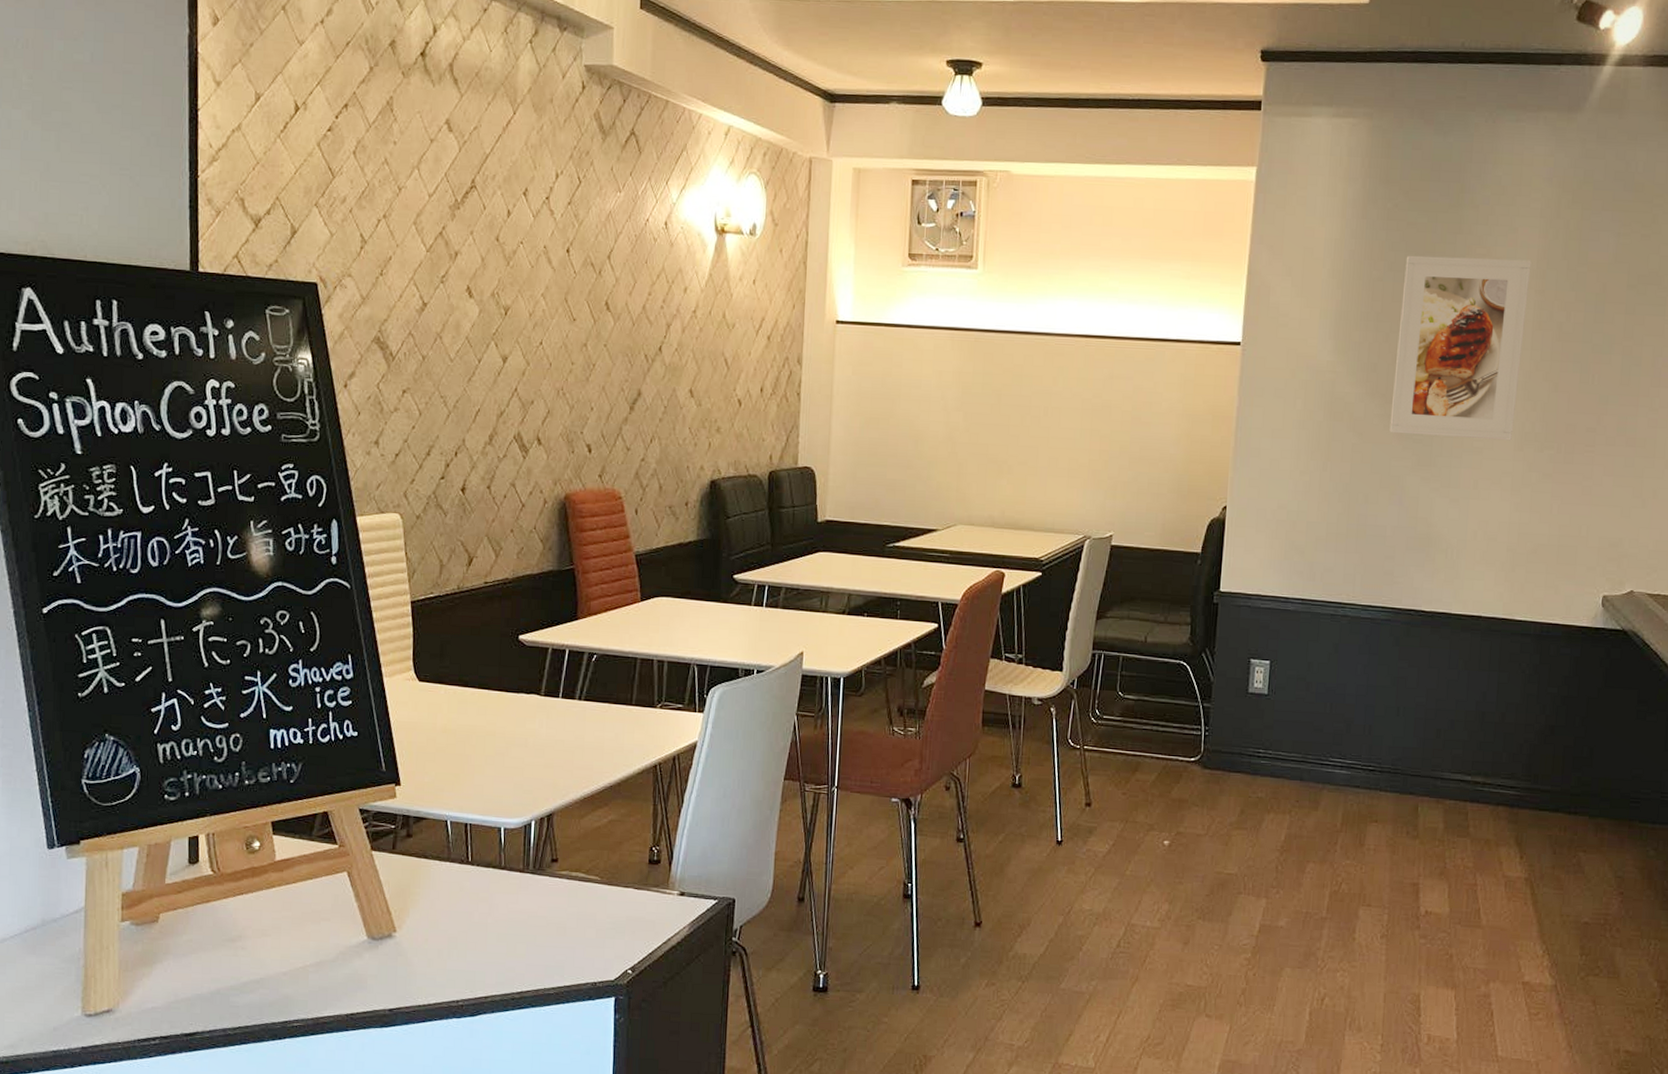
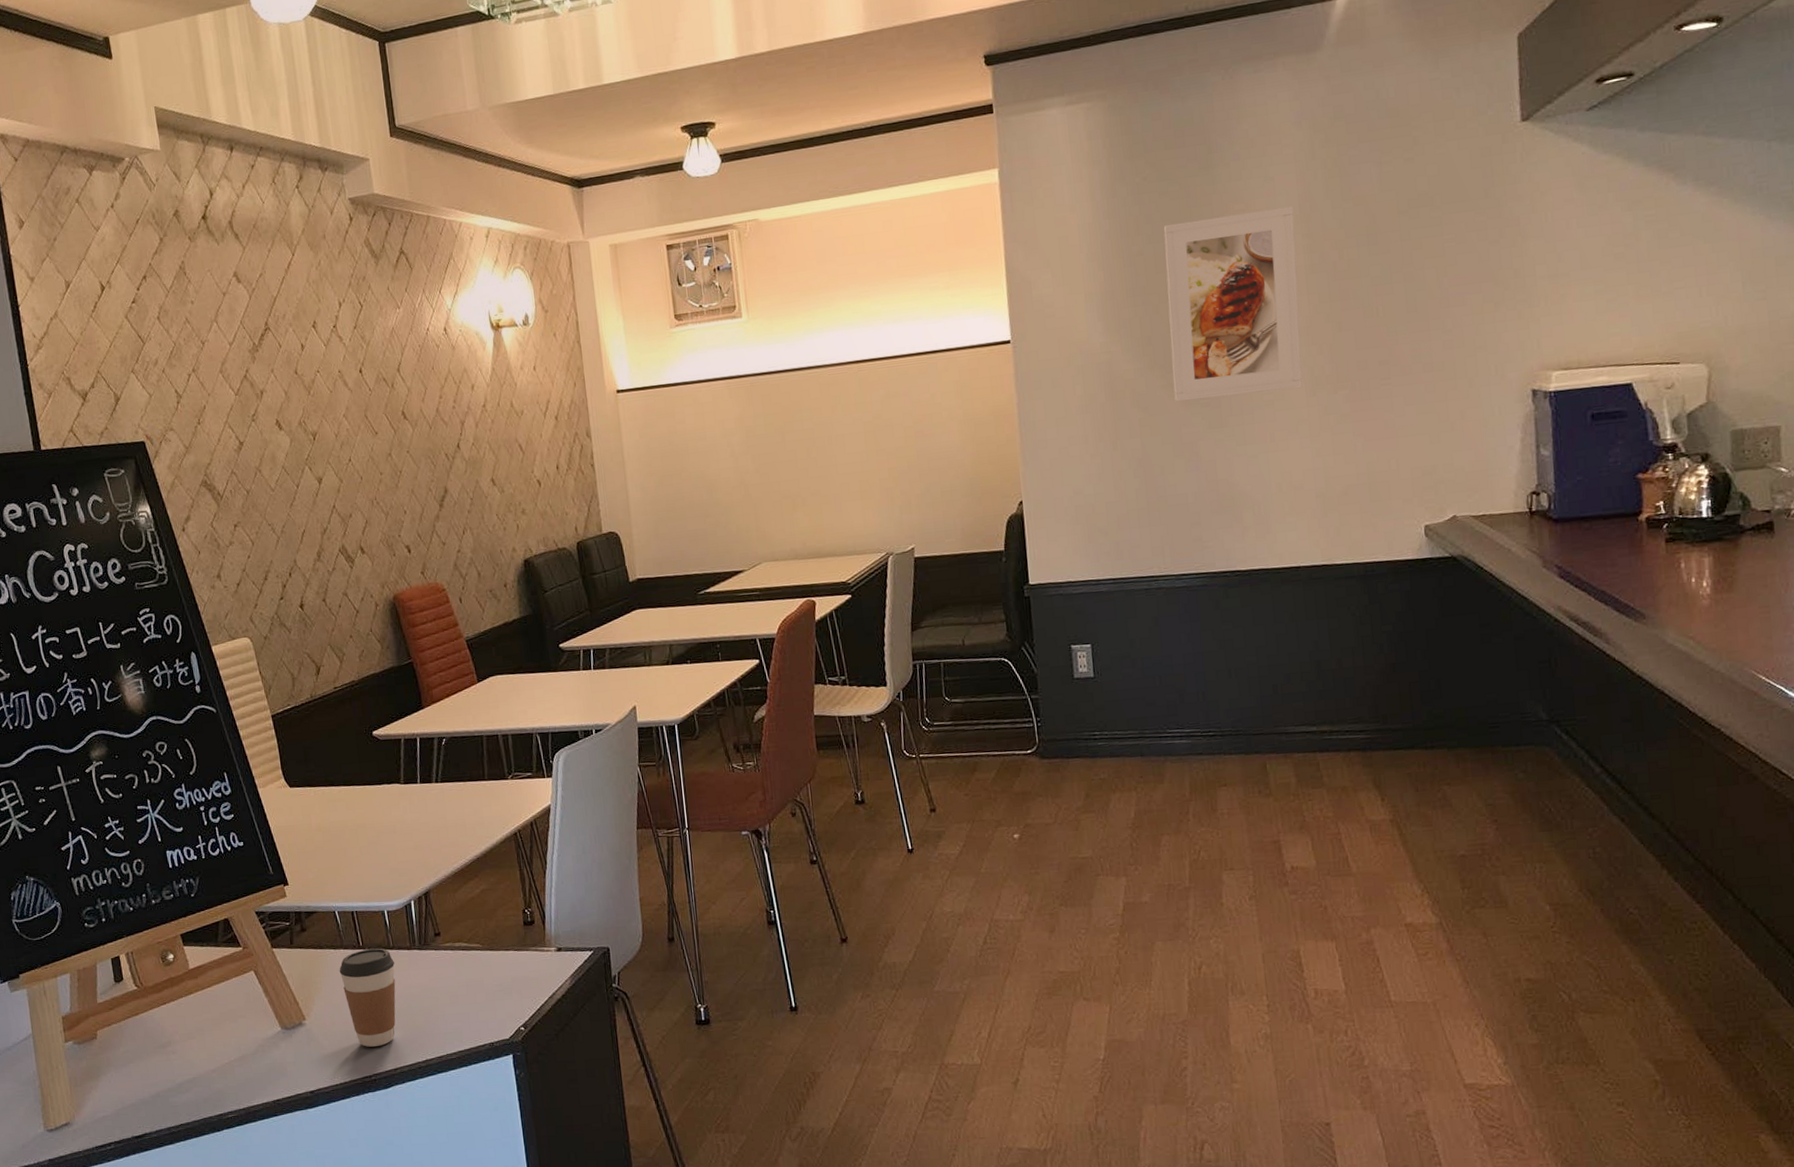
coffee cup: none [441,865,503,971] -> present [339,948,396,1047]

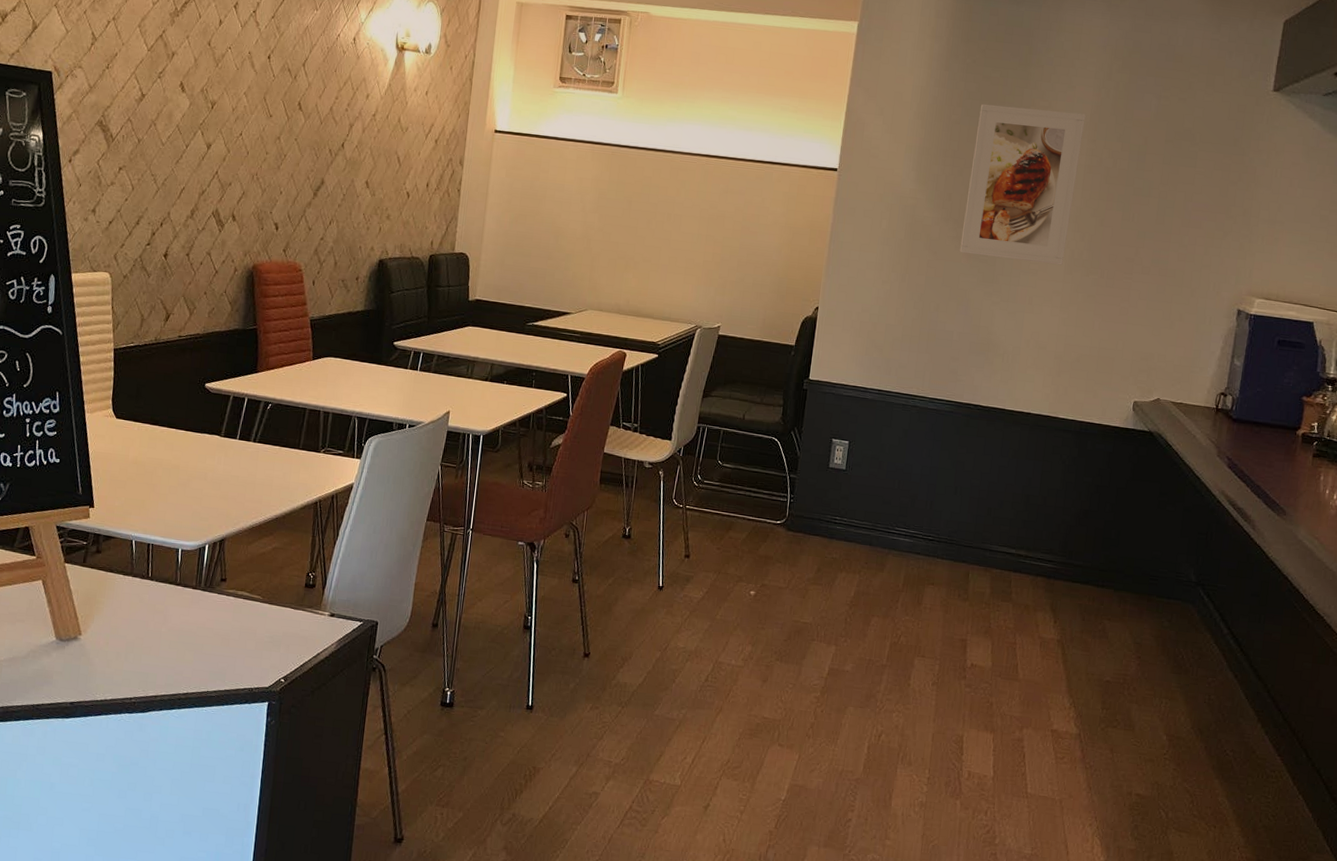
coffee cup: present [339,948,396,1047] -> none [123,580,178,672]

